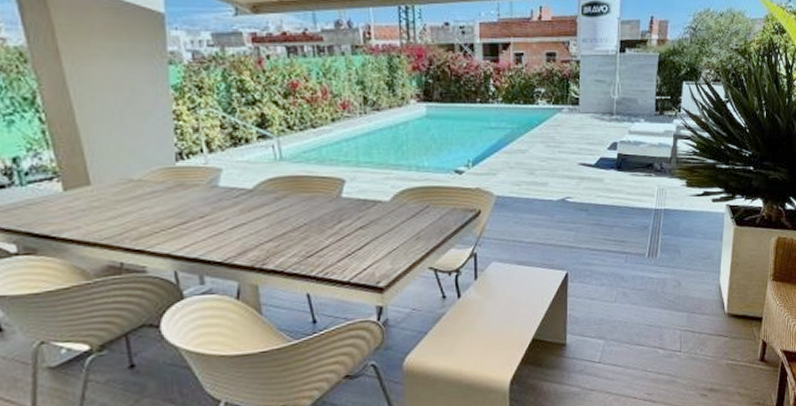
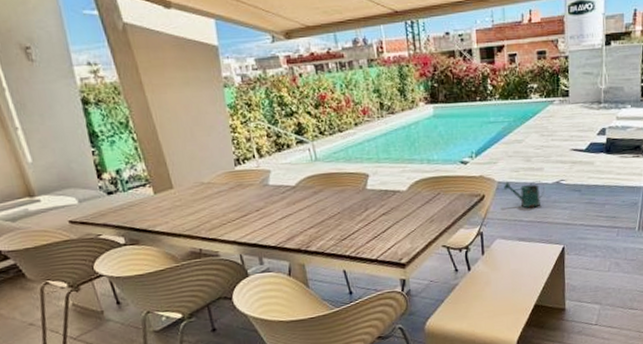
watering can: none [503,197,548,228] -> present [504,181,545,208]

